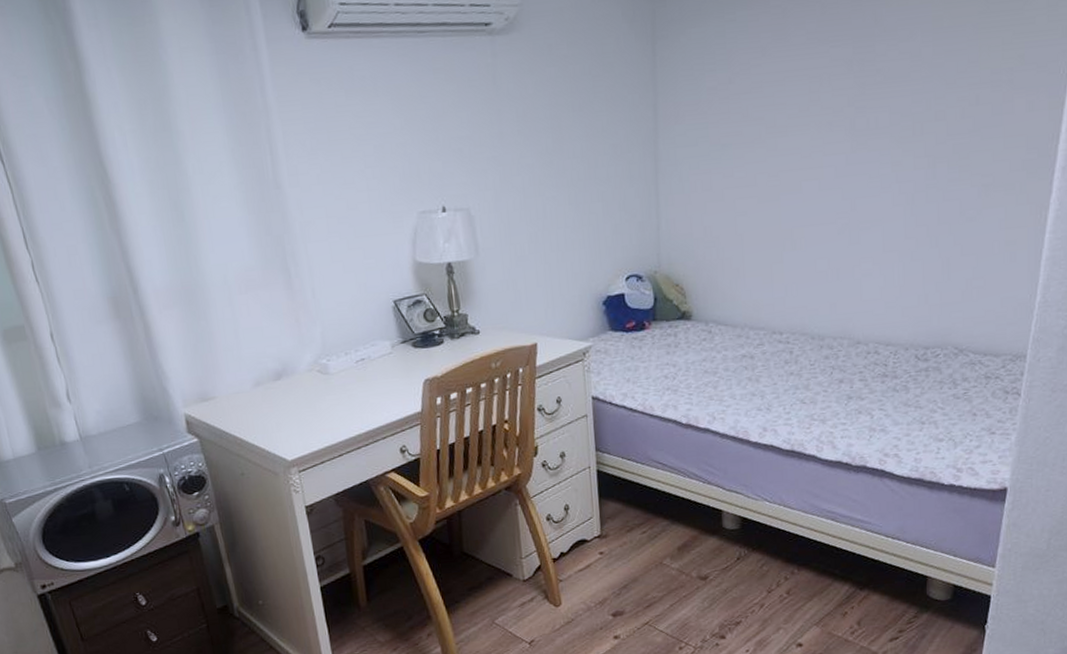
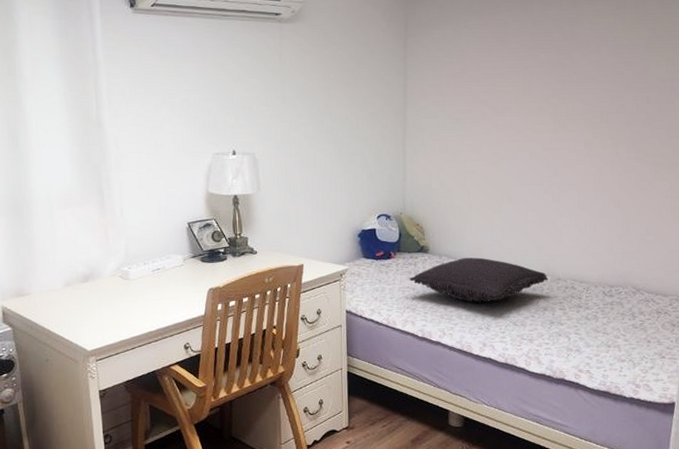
pillow: none [669,321,845,379] -> present [410,257,549,303]

